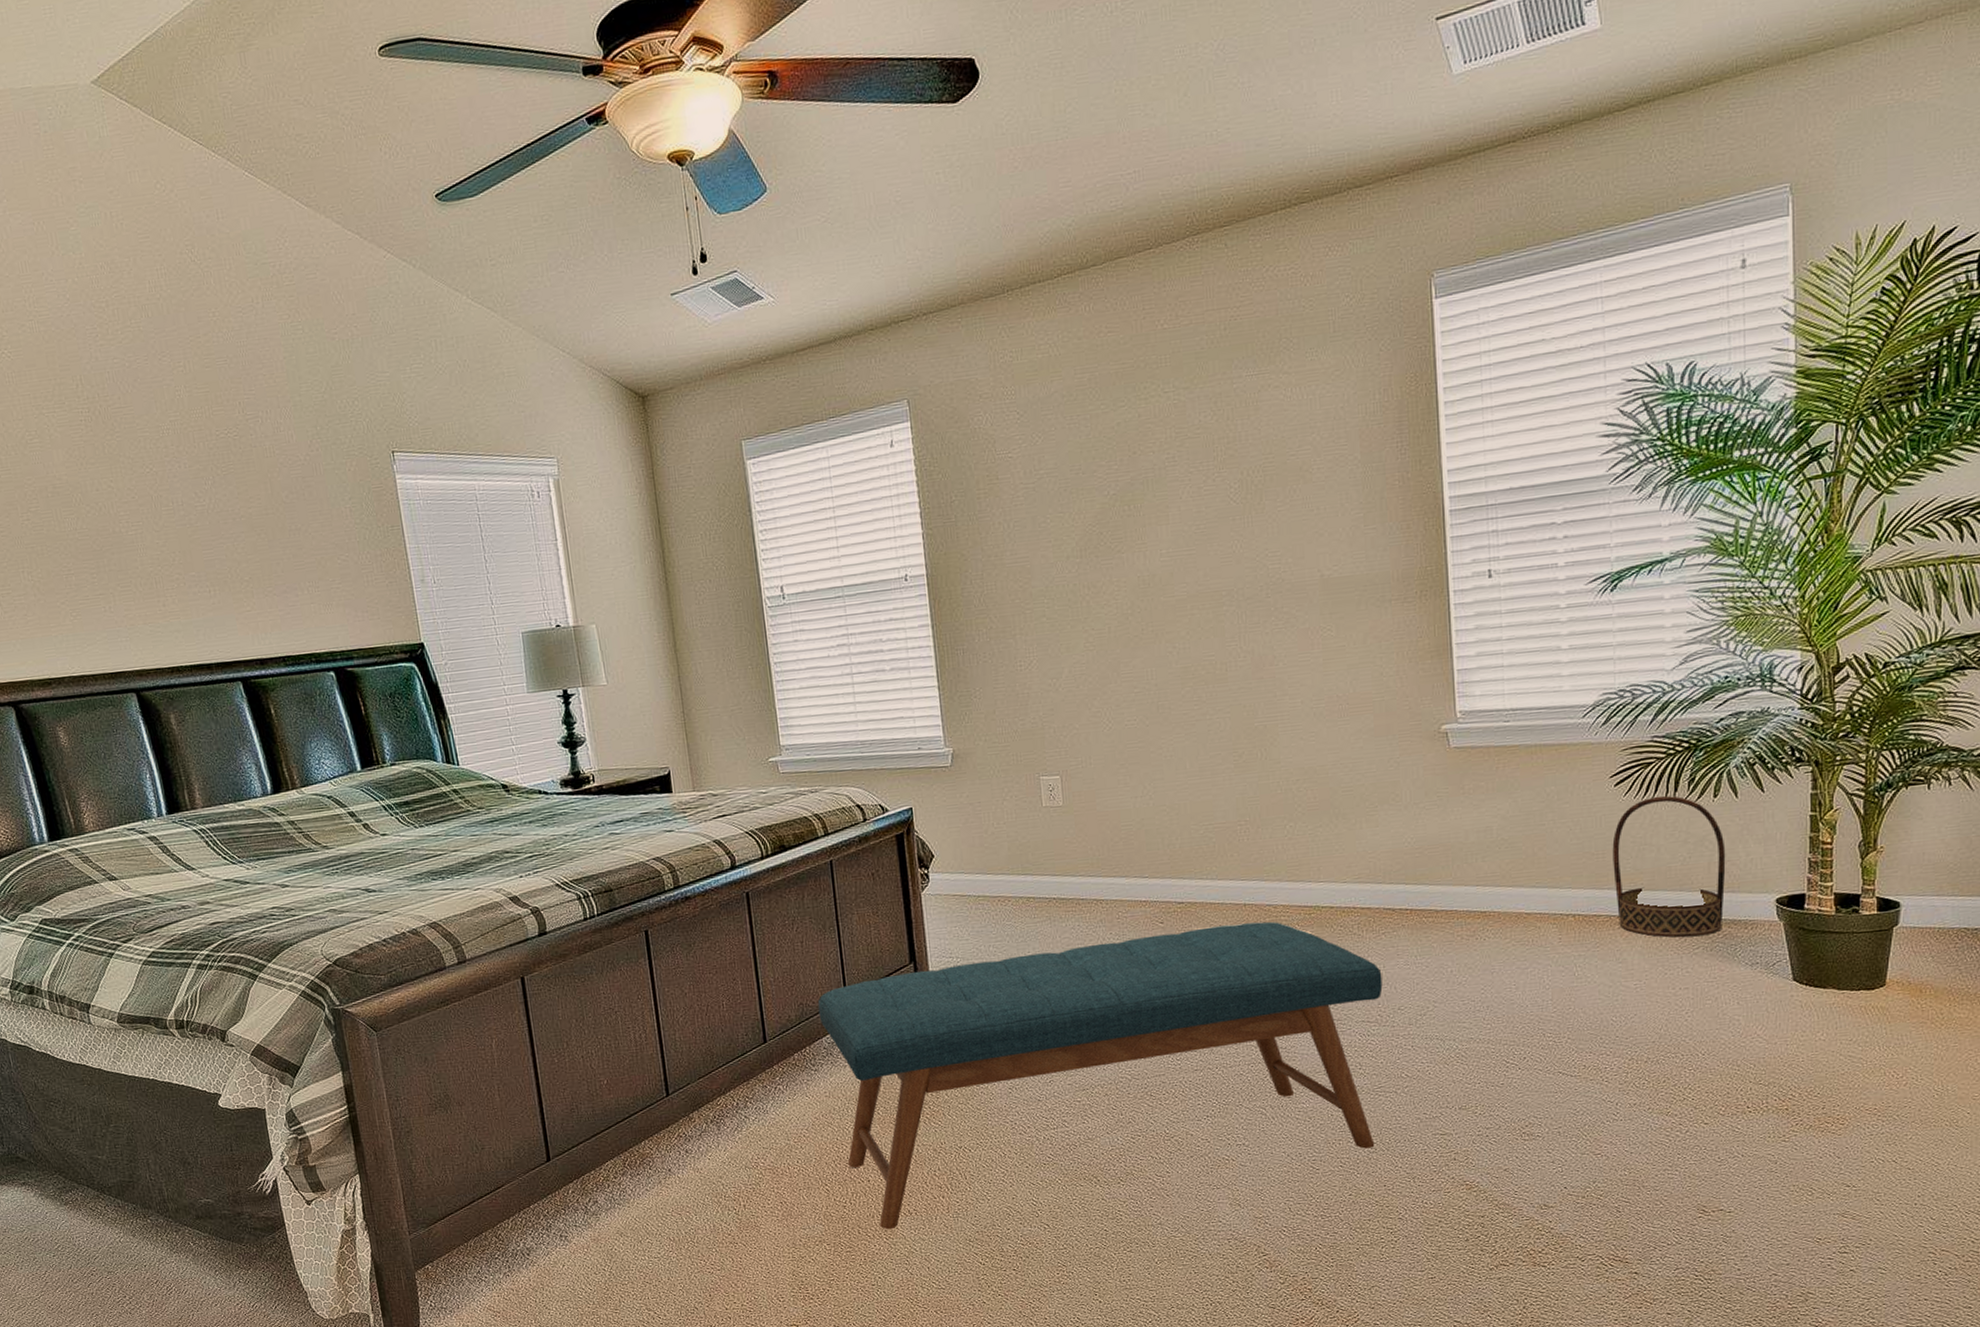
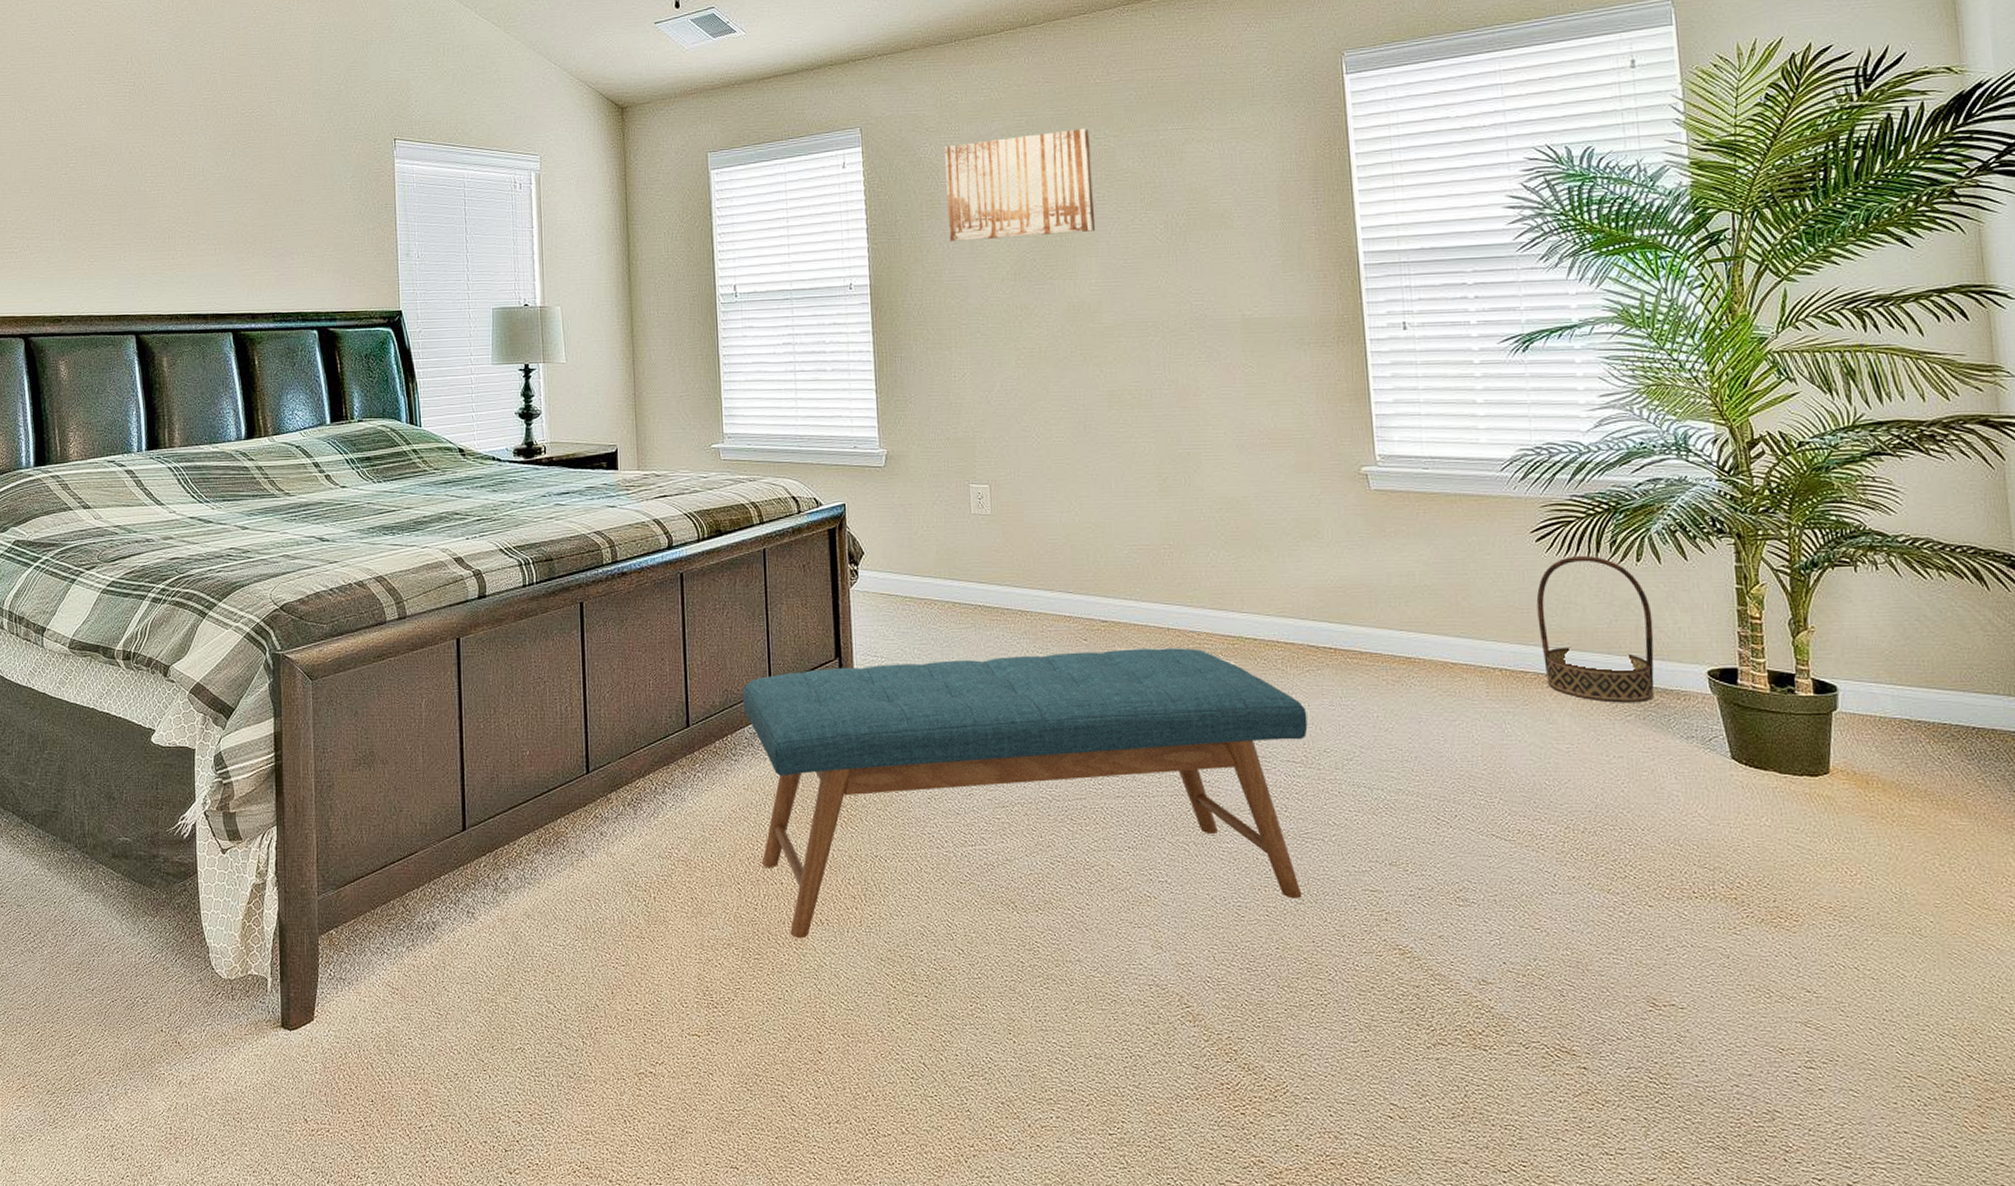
wall art: none [1000,382,1166,520] -> present [945,129,1096,241]

